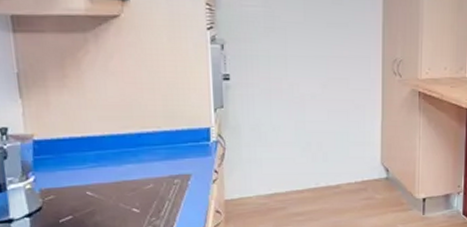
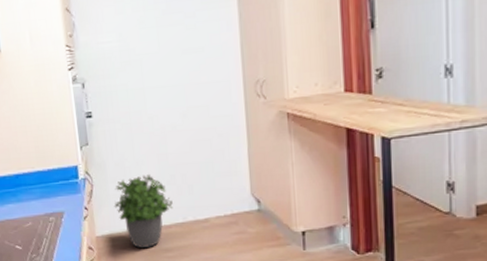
potted plant: none [246,140,307,212] -> present [114,174,173,248]

